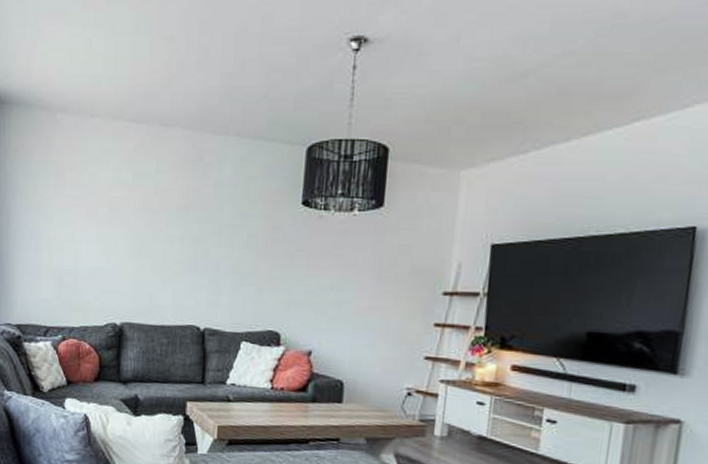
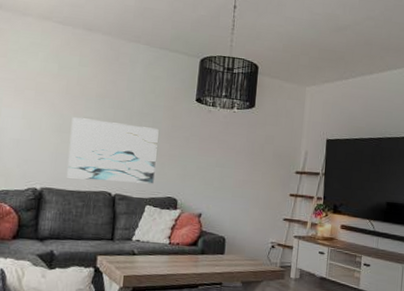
wall art: none [149,237,255,315] -> present [67,117,159,184]

